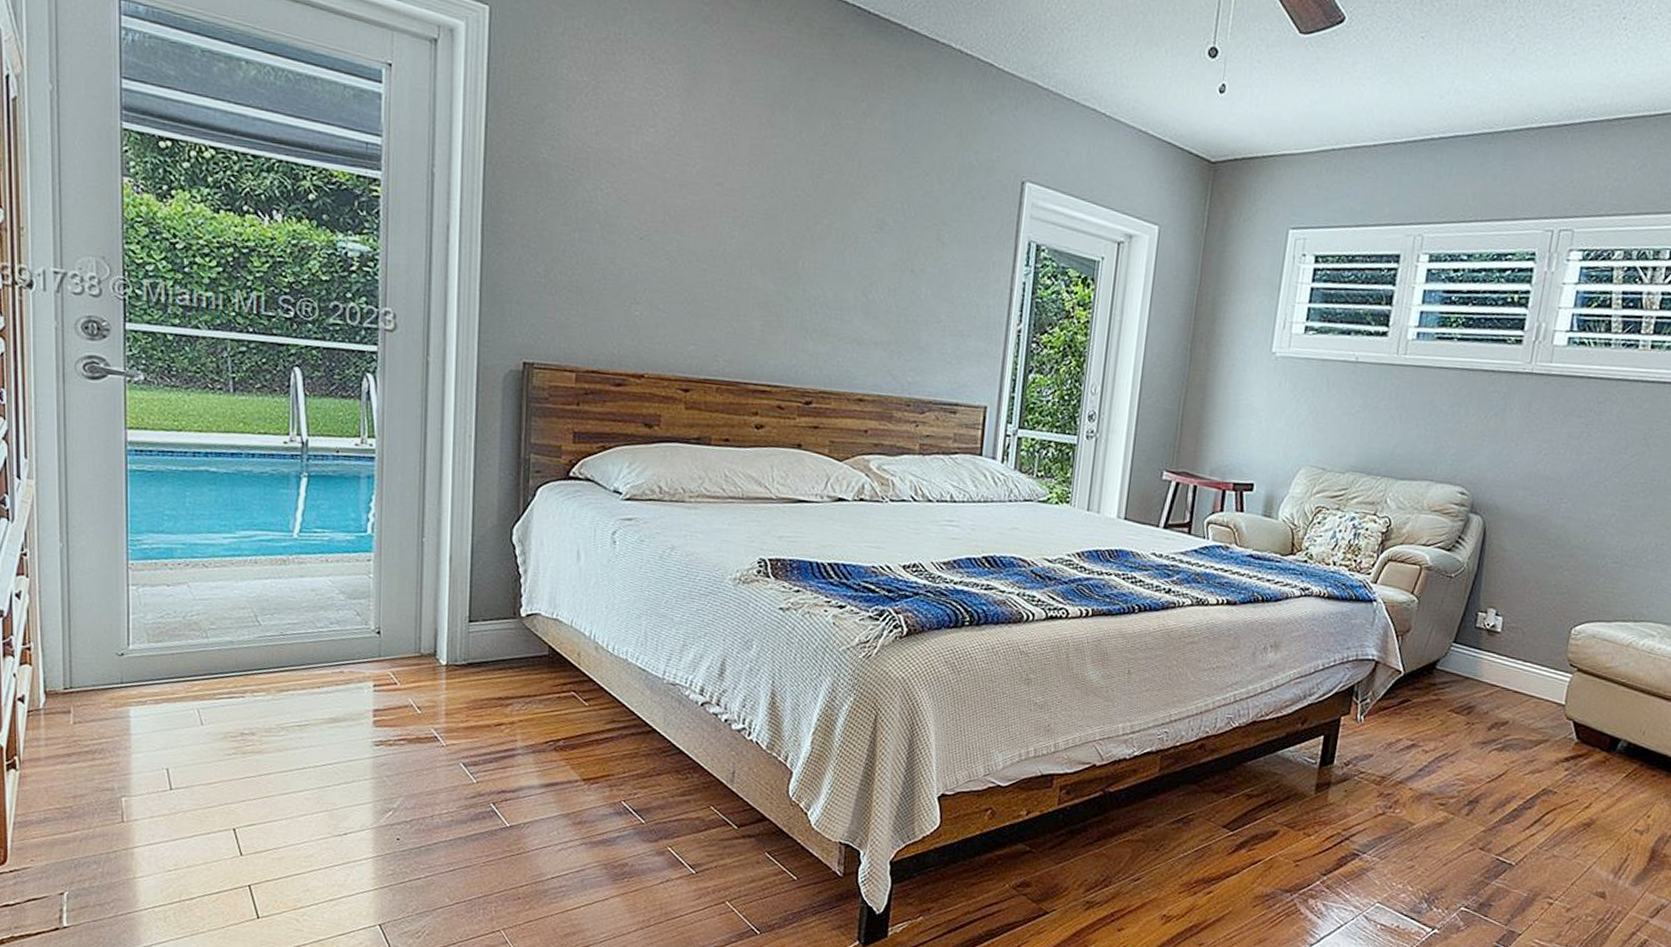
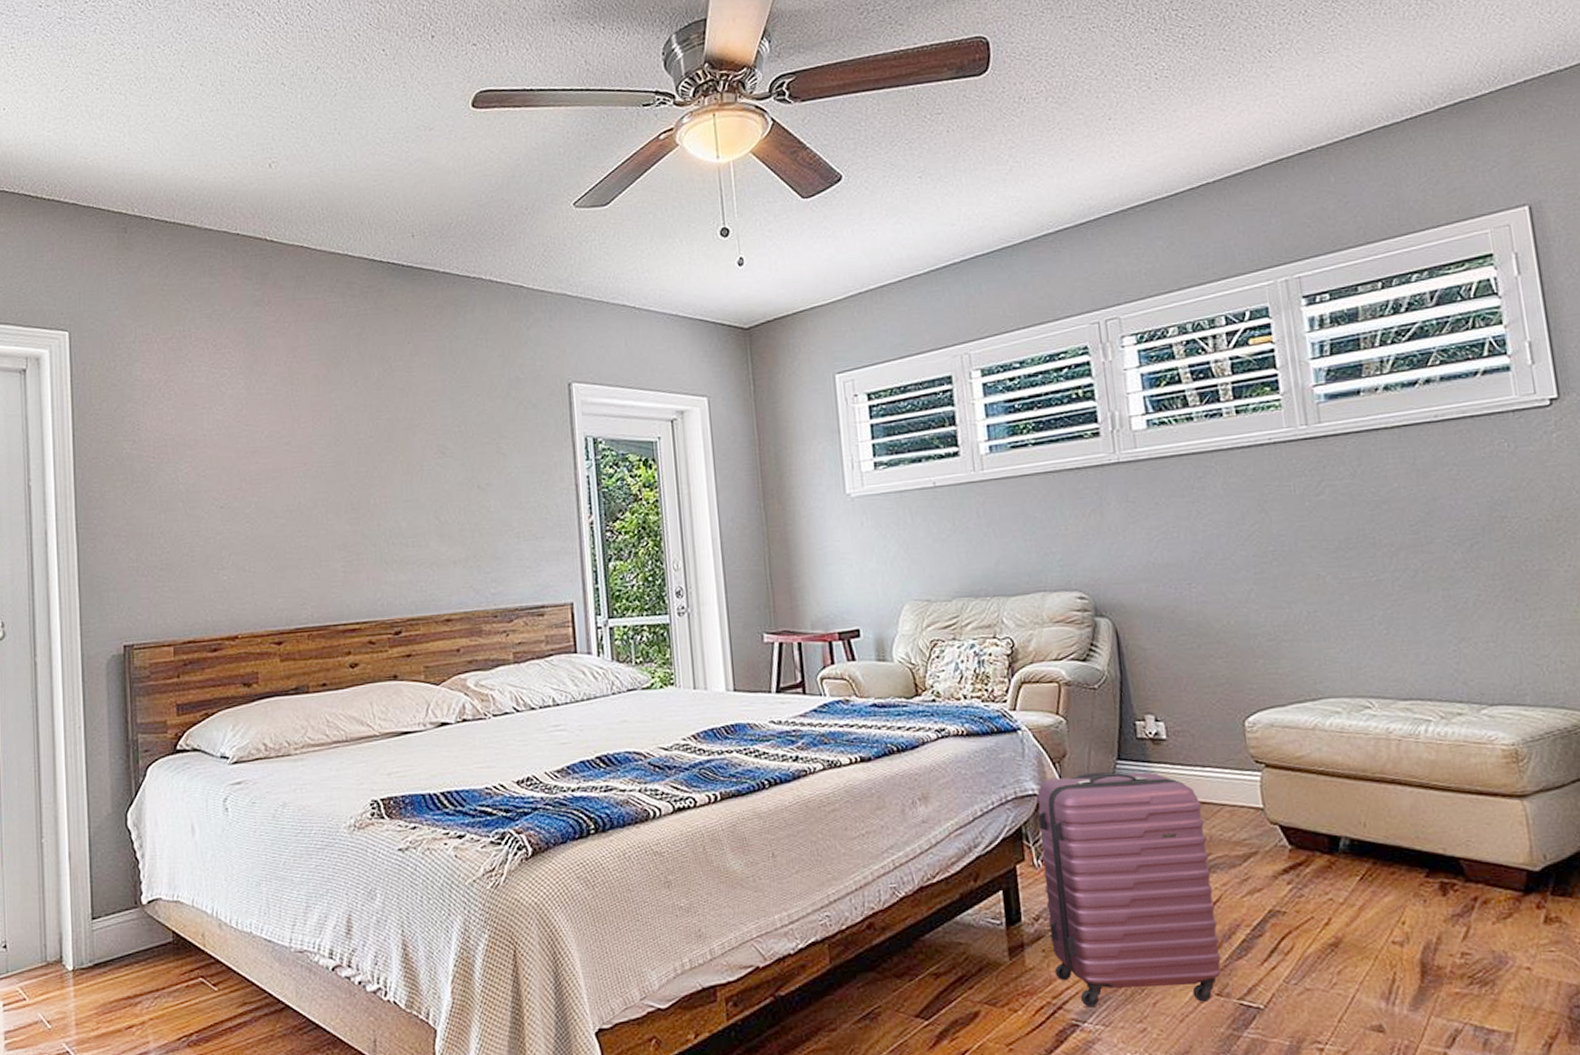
suitcase: none [1350,648,1514,853] -> present [1037,772,1221,1008]

